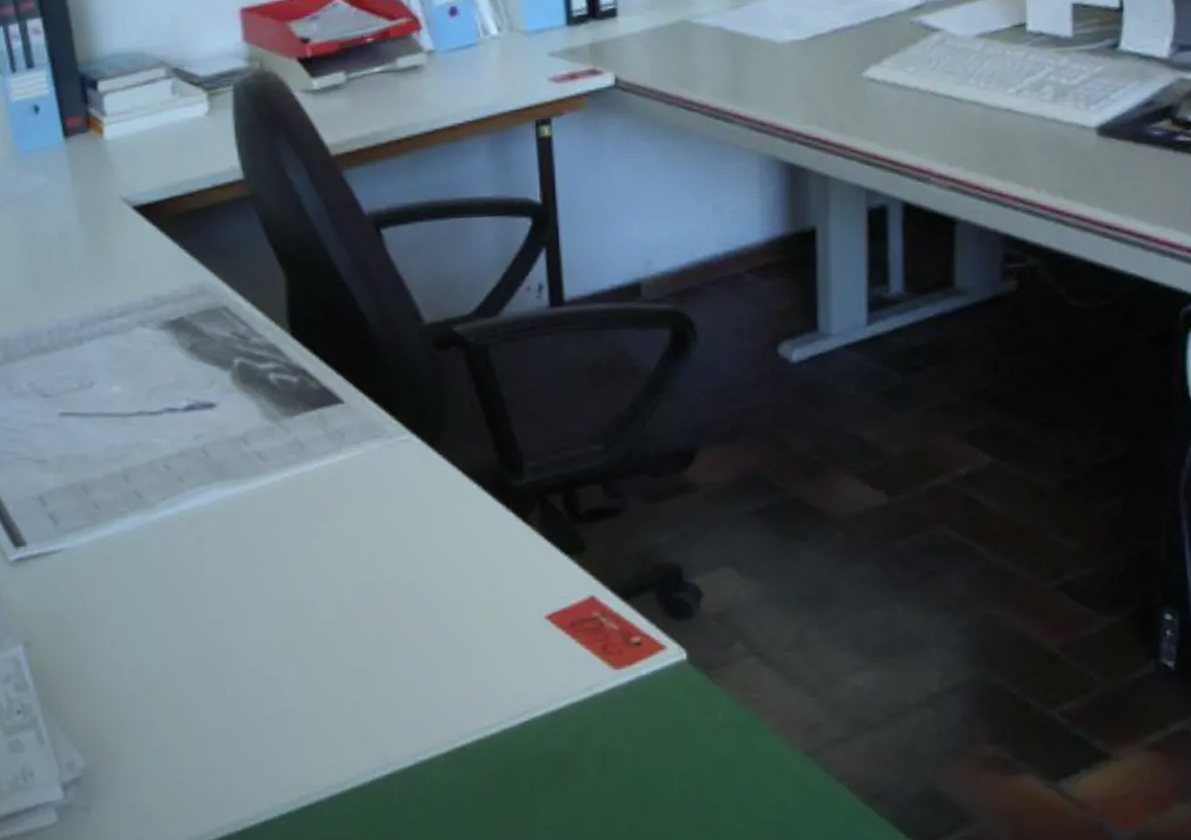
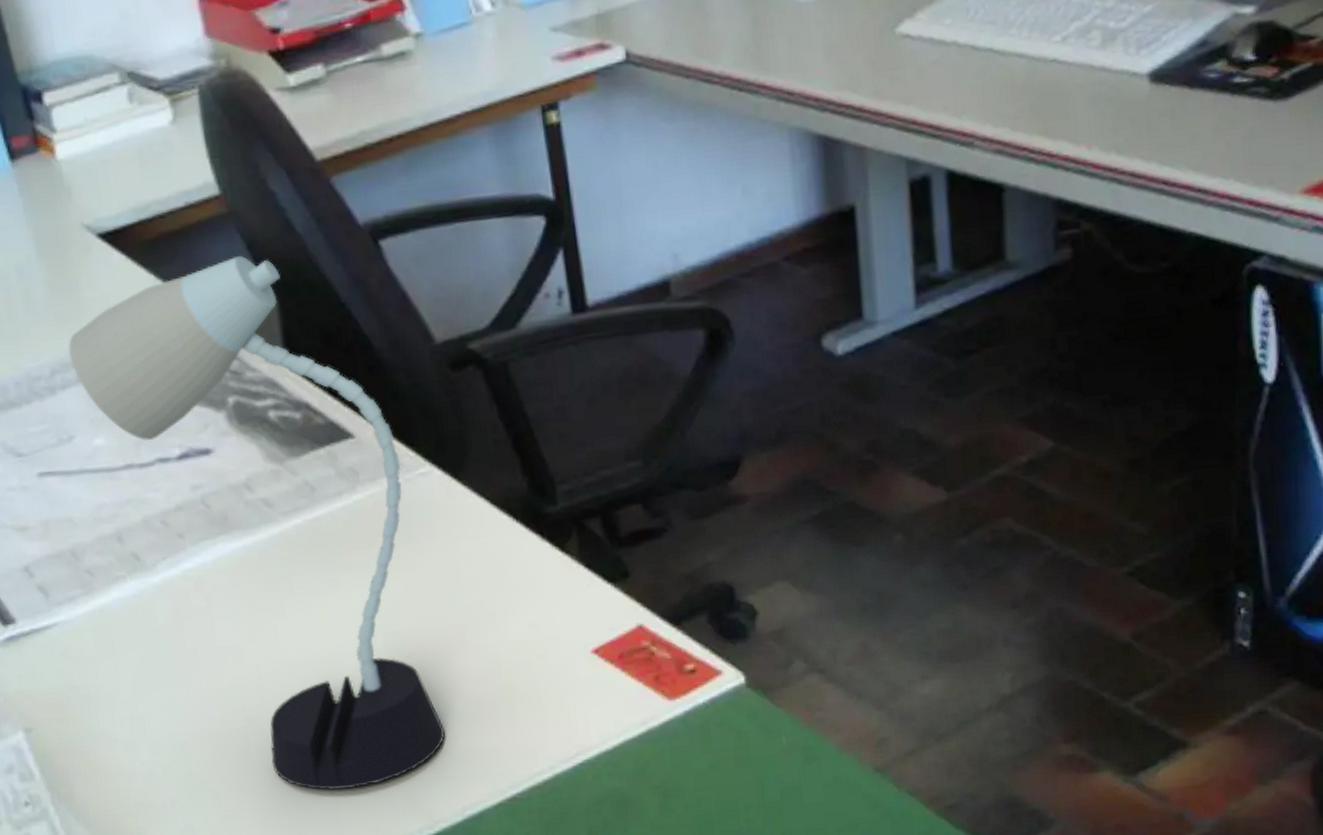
desk lamp: none [97,233,405,726] -> present [67,255,446,791]

